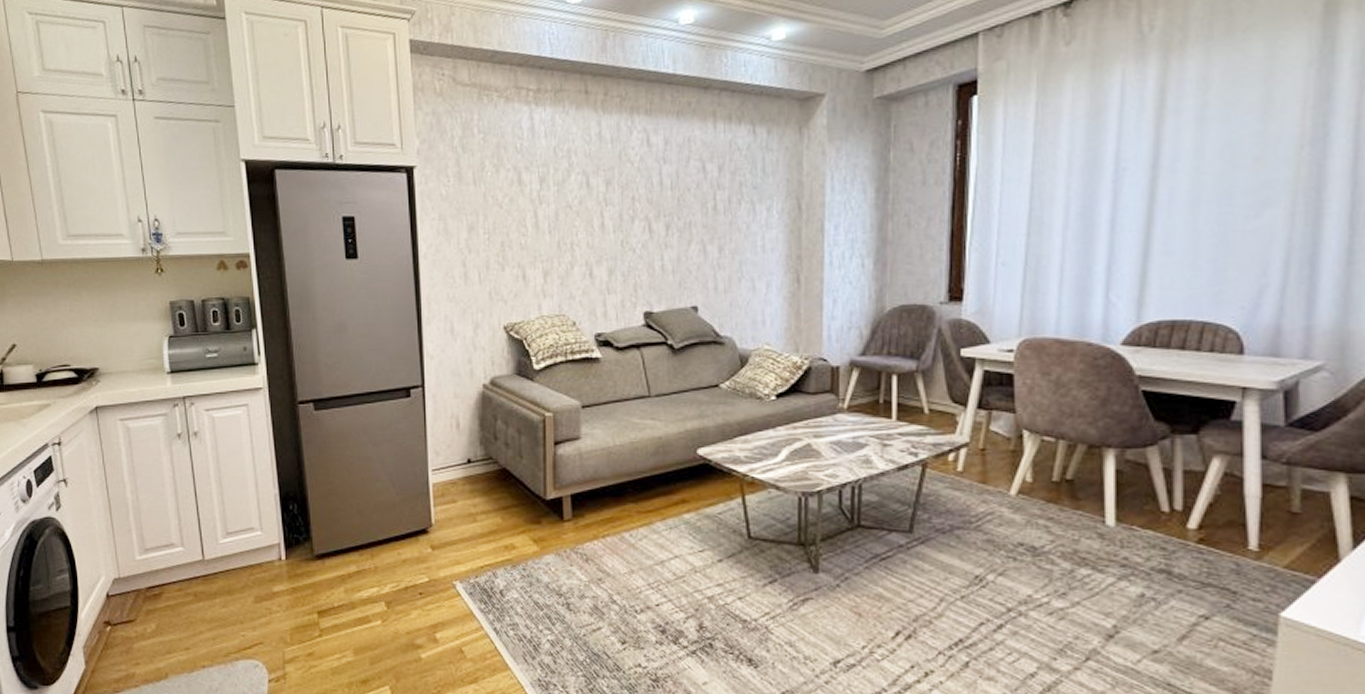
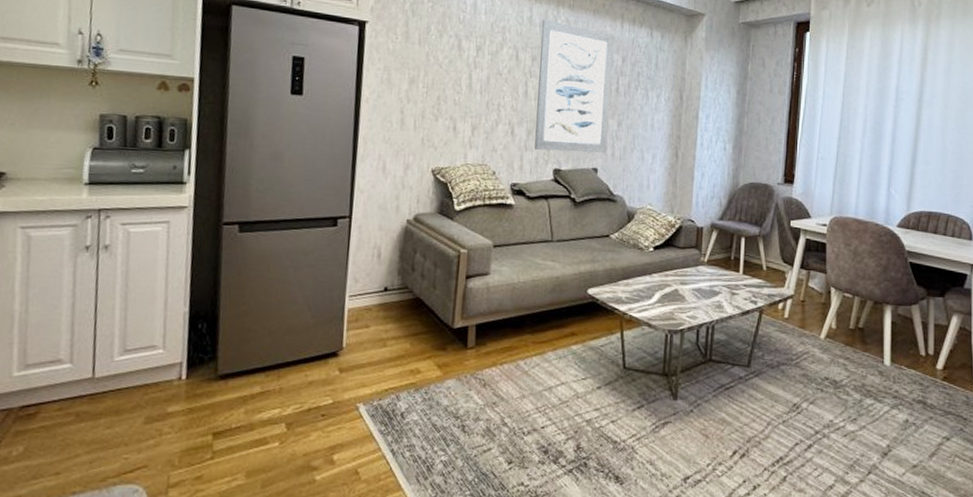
wall art: none [613,132,707,291] -> present [534,19,614,153]

